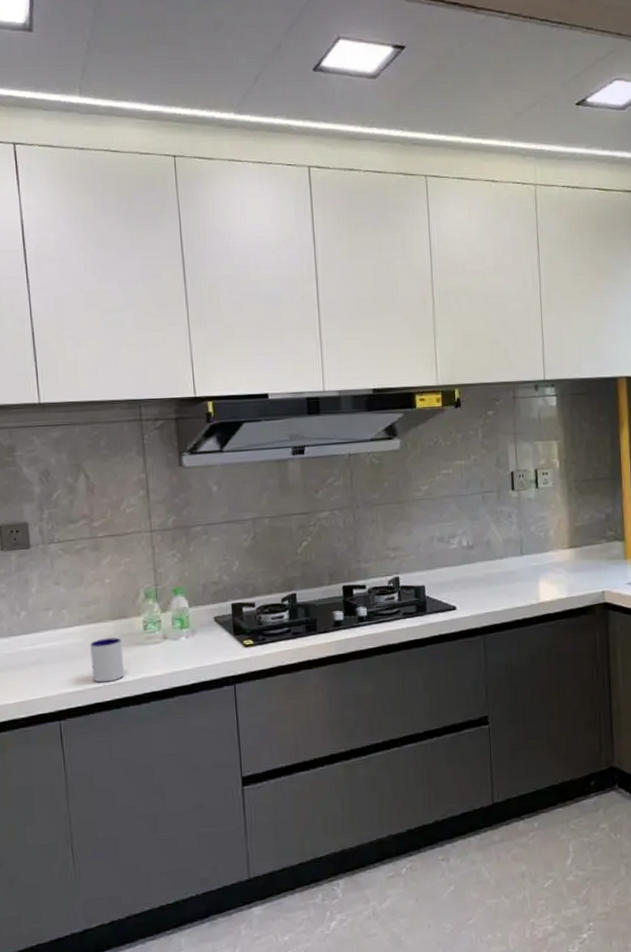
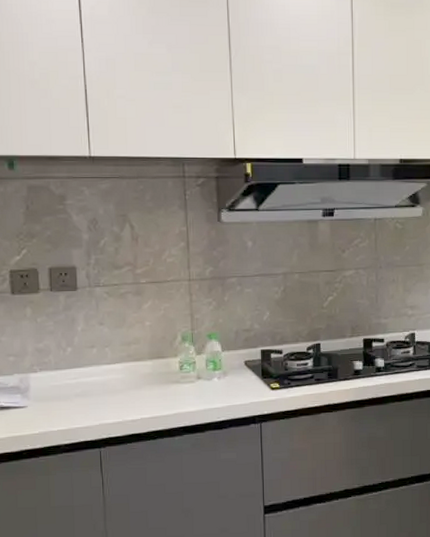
mug: present [90,637,125,683] -> none [130,375,161,416]

